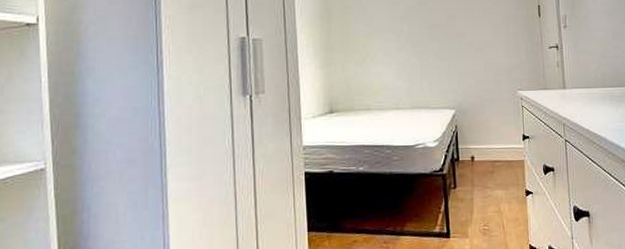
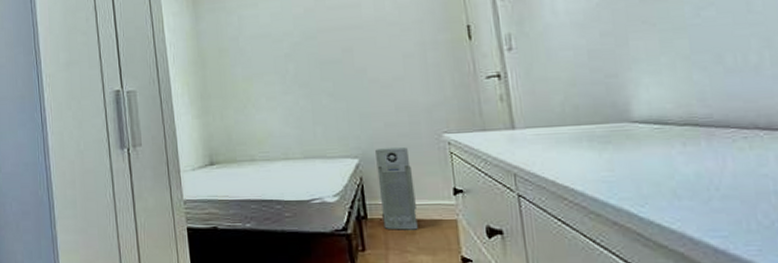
air purifier: none [468,100,496,170] -> present [375,146,418,230]

